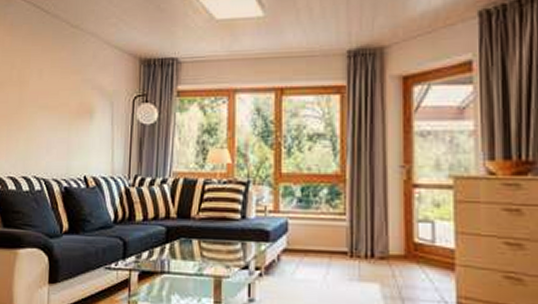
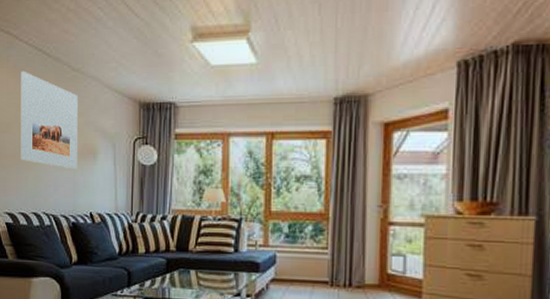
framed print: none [12,28,76,130] -> present [20,70,78,170]

